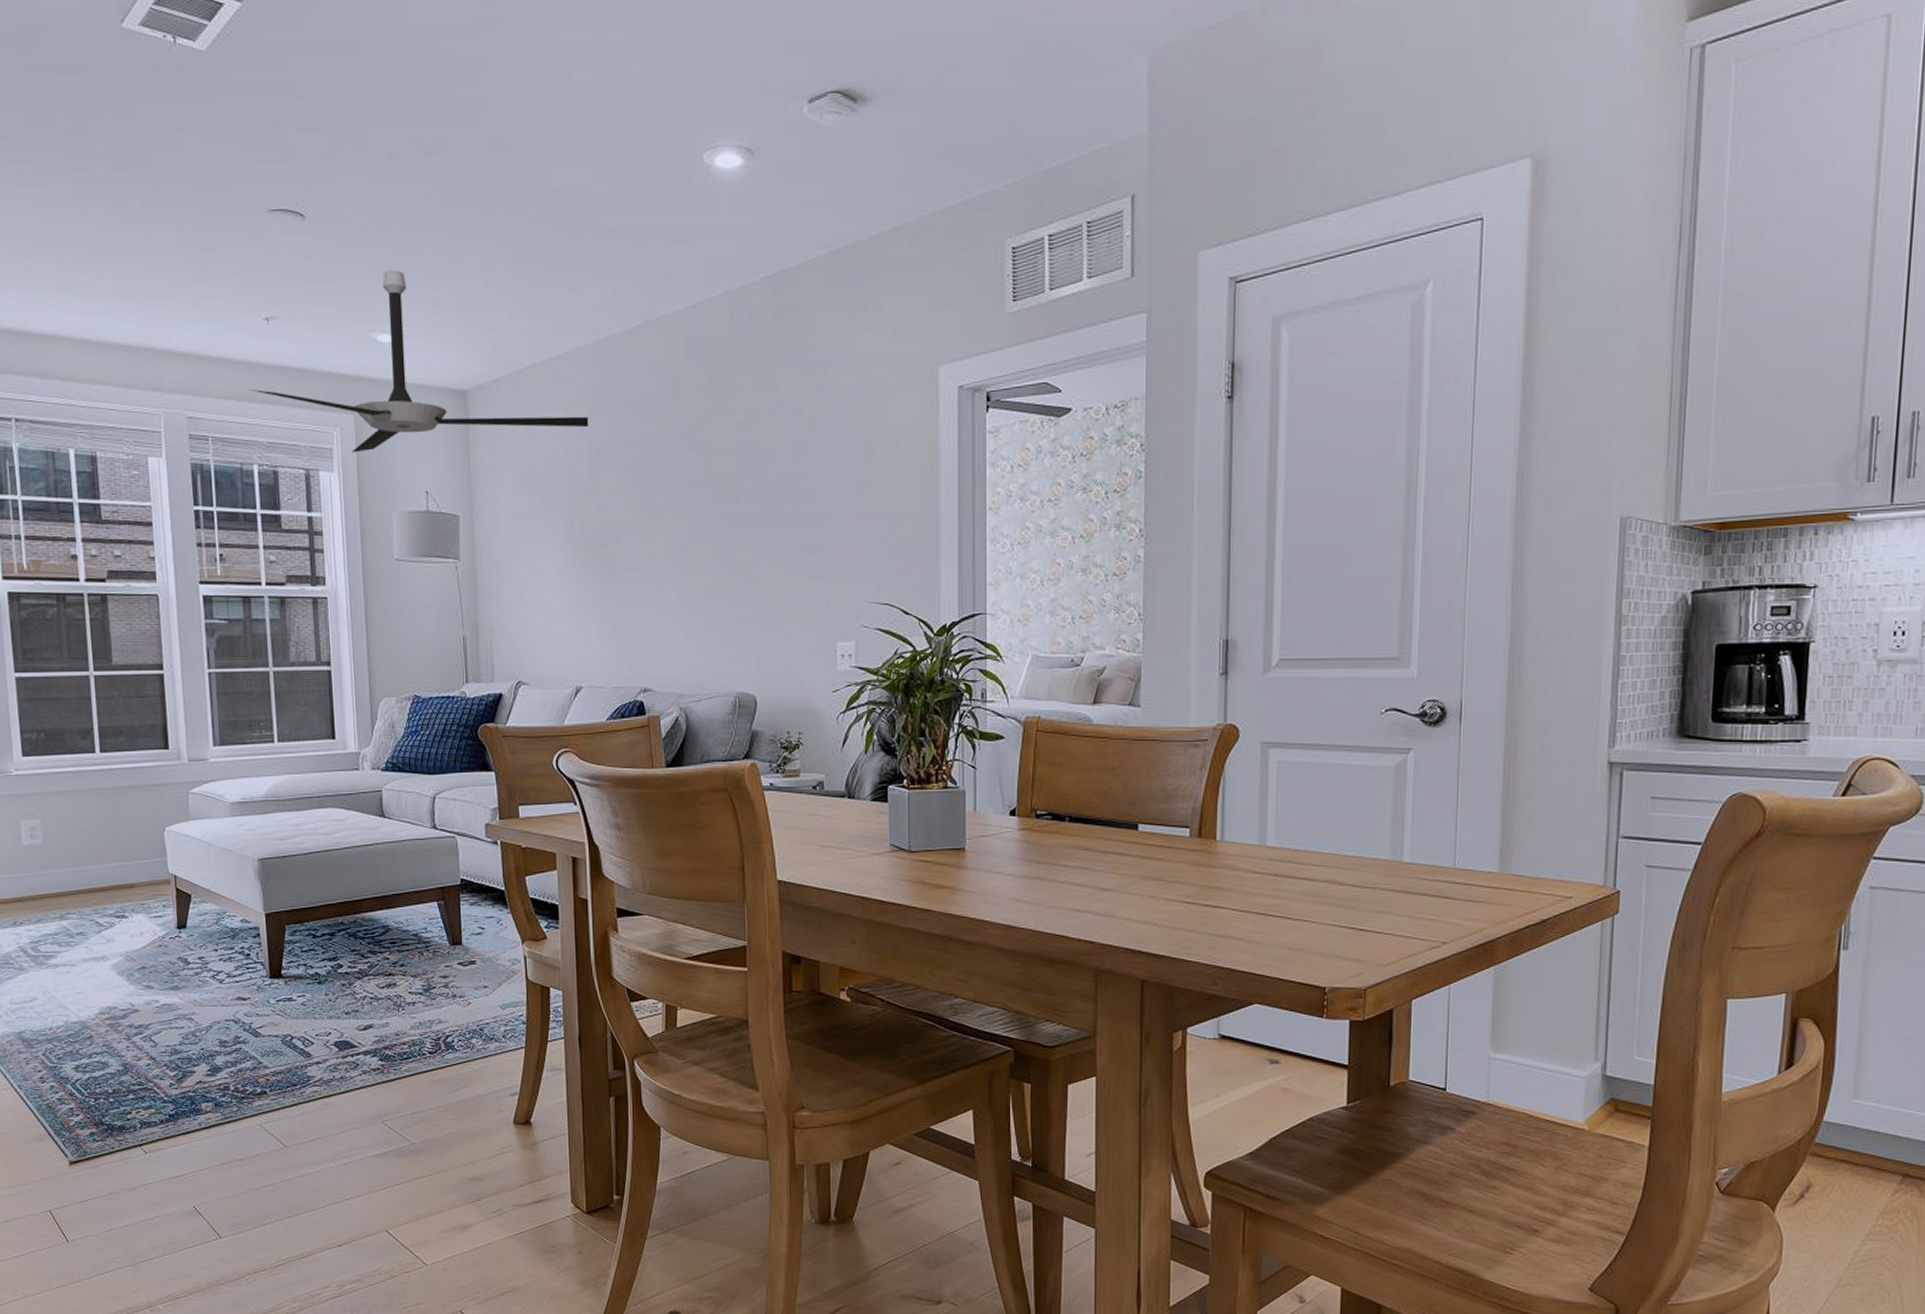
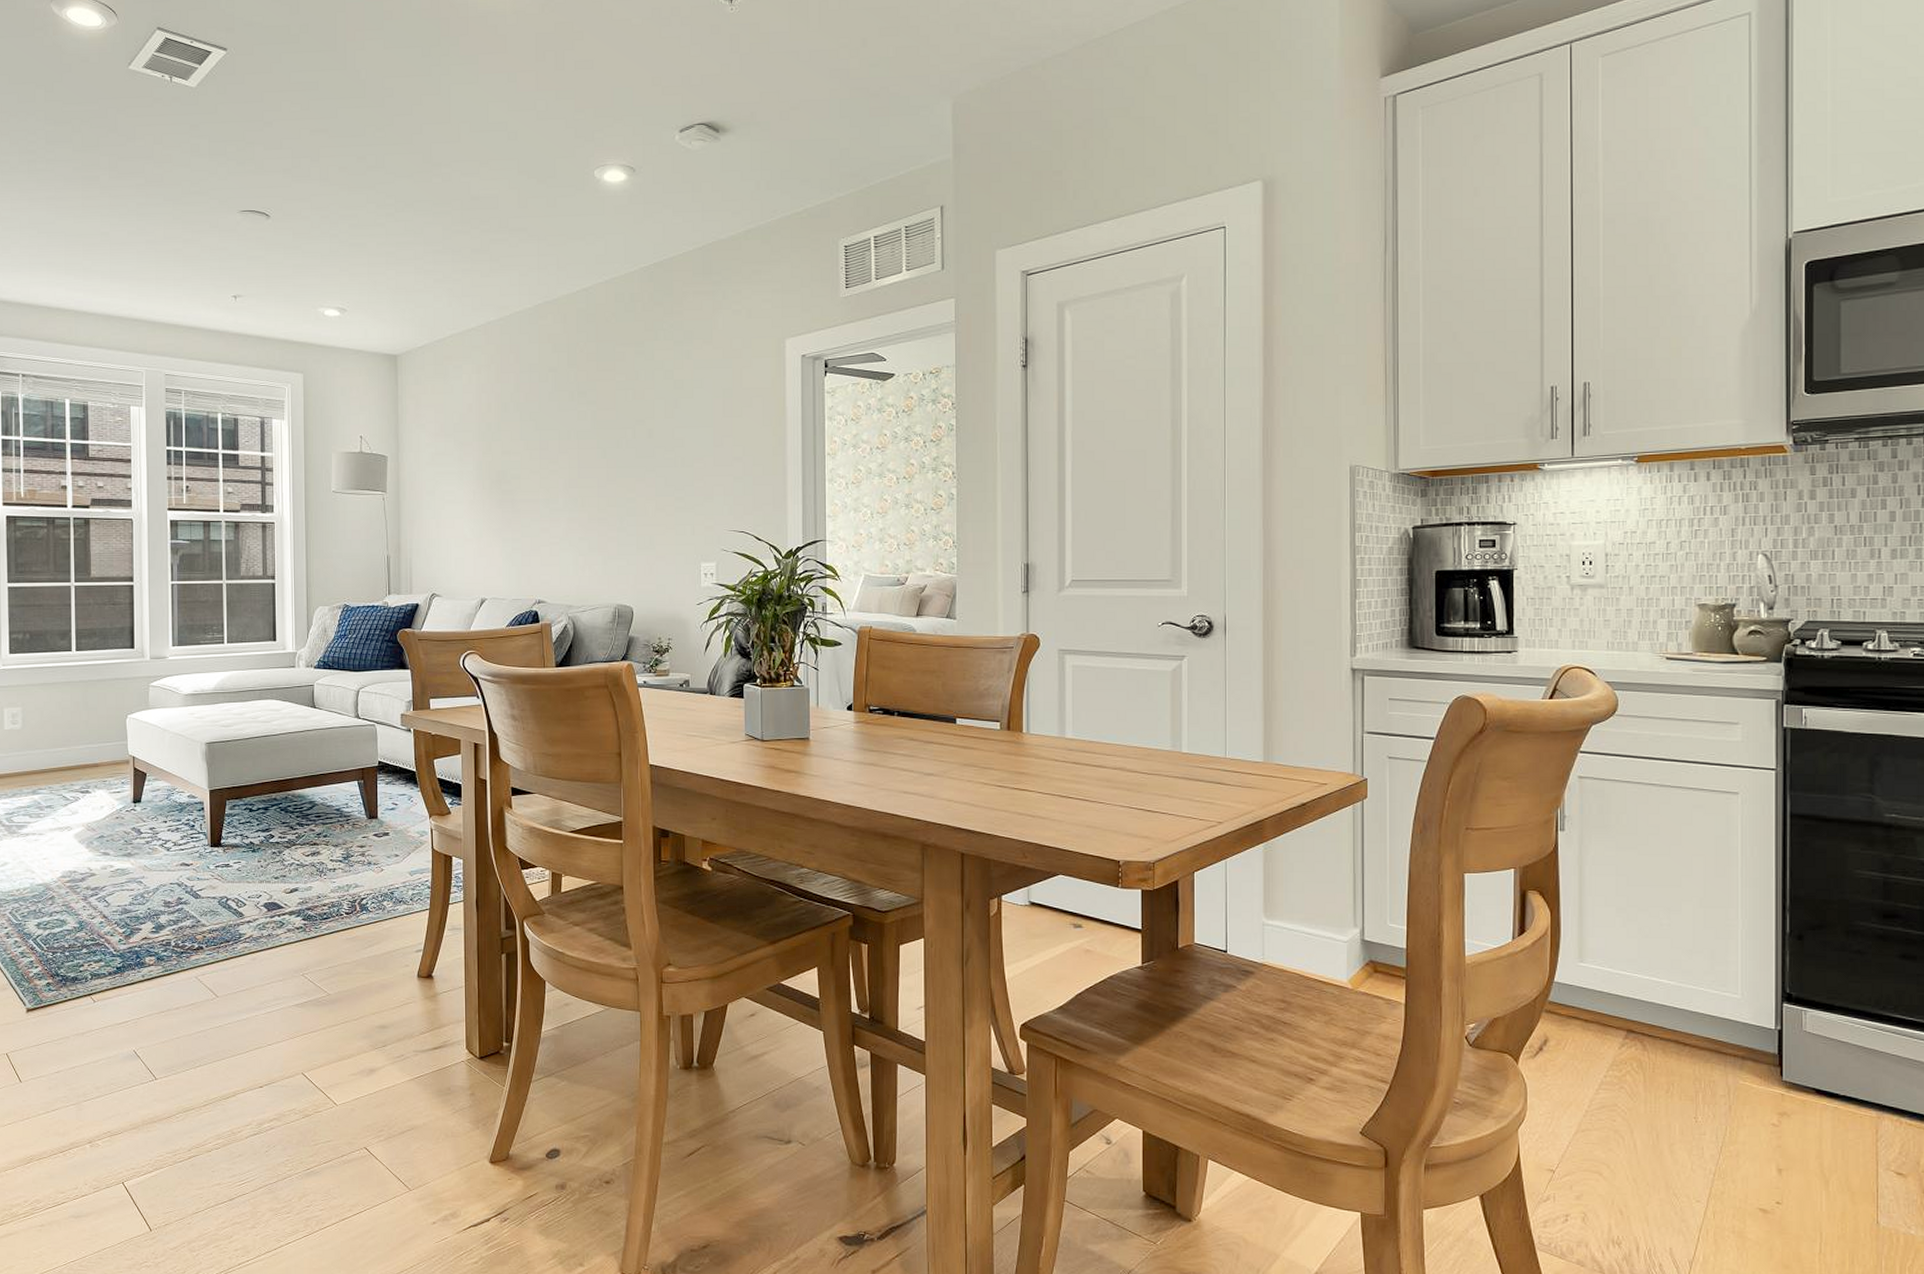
ceiling fan: present [250,270,589,453] -> none [218,259,497,404]

